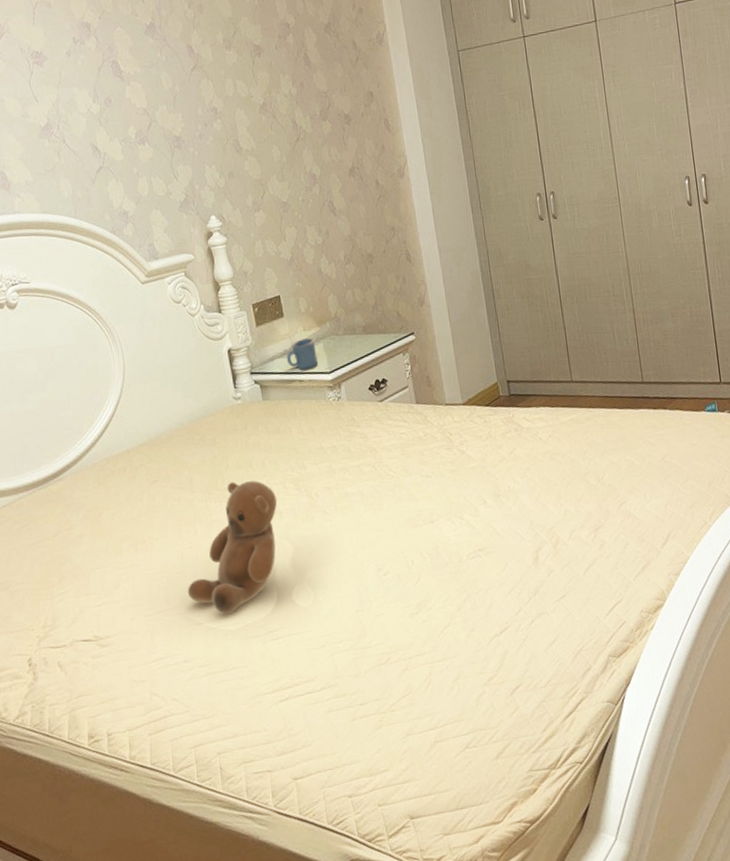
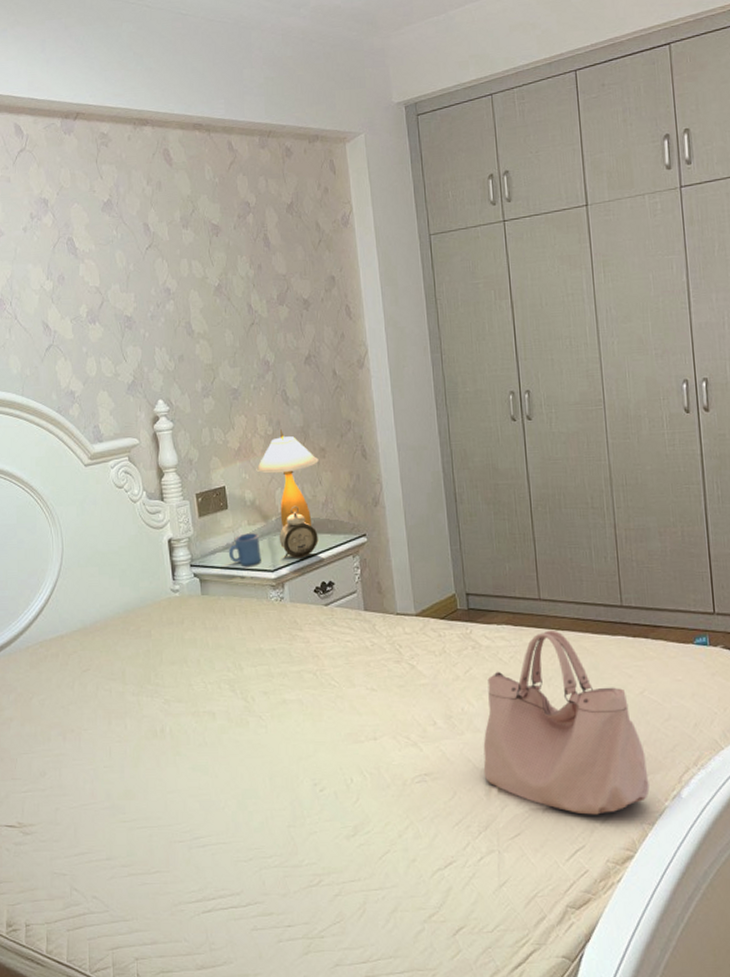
teddy bear: present [187,481,278,615] -> none [113,677,211,815]
table lamp: none [307,238,367,332] -> present [255,429,319,528]
alarm clock: none [333,309,371,360] -> present [279,505,319,558]
handbag: none [529,408,674,572] -> present [483,630,650,815]

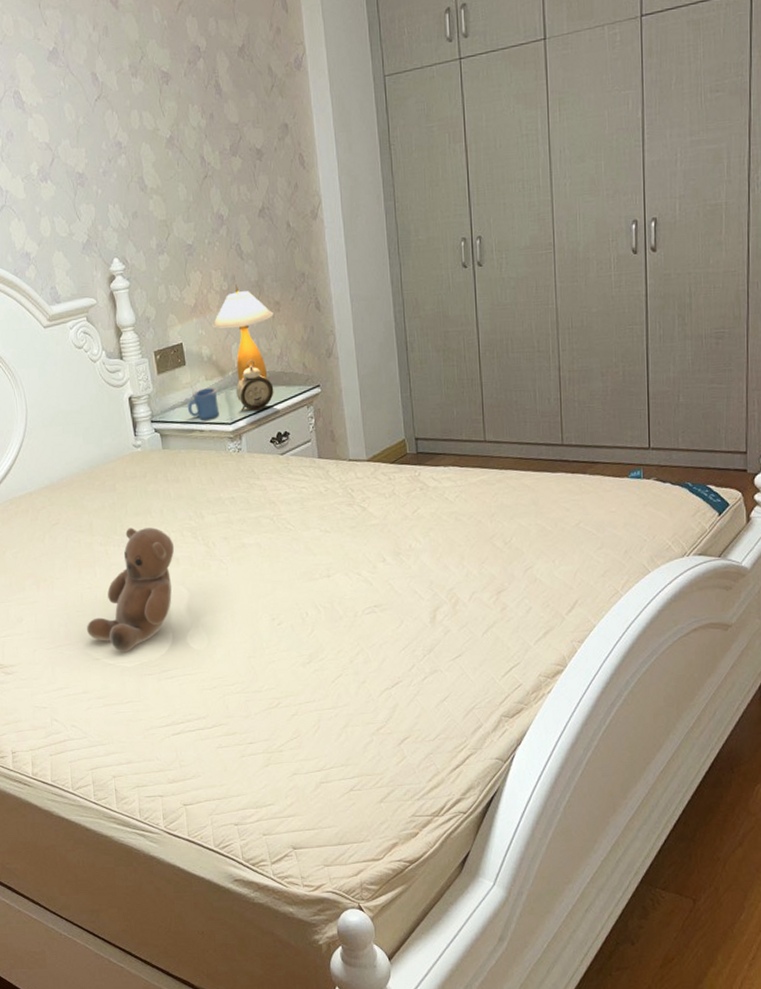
teddy bear: none [113,677,211,815] -> present [86,527,175,653]
handbag: present [483,630,650,815] -> none [428,469,581,636]

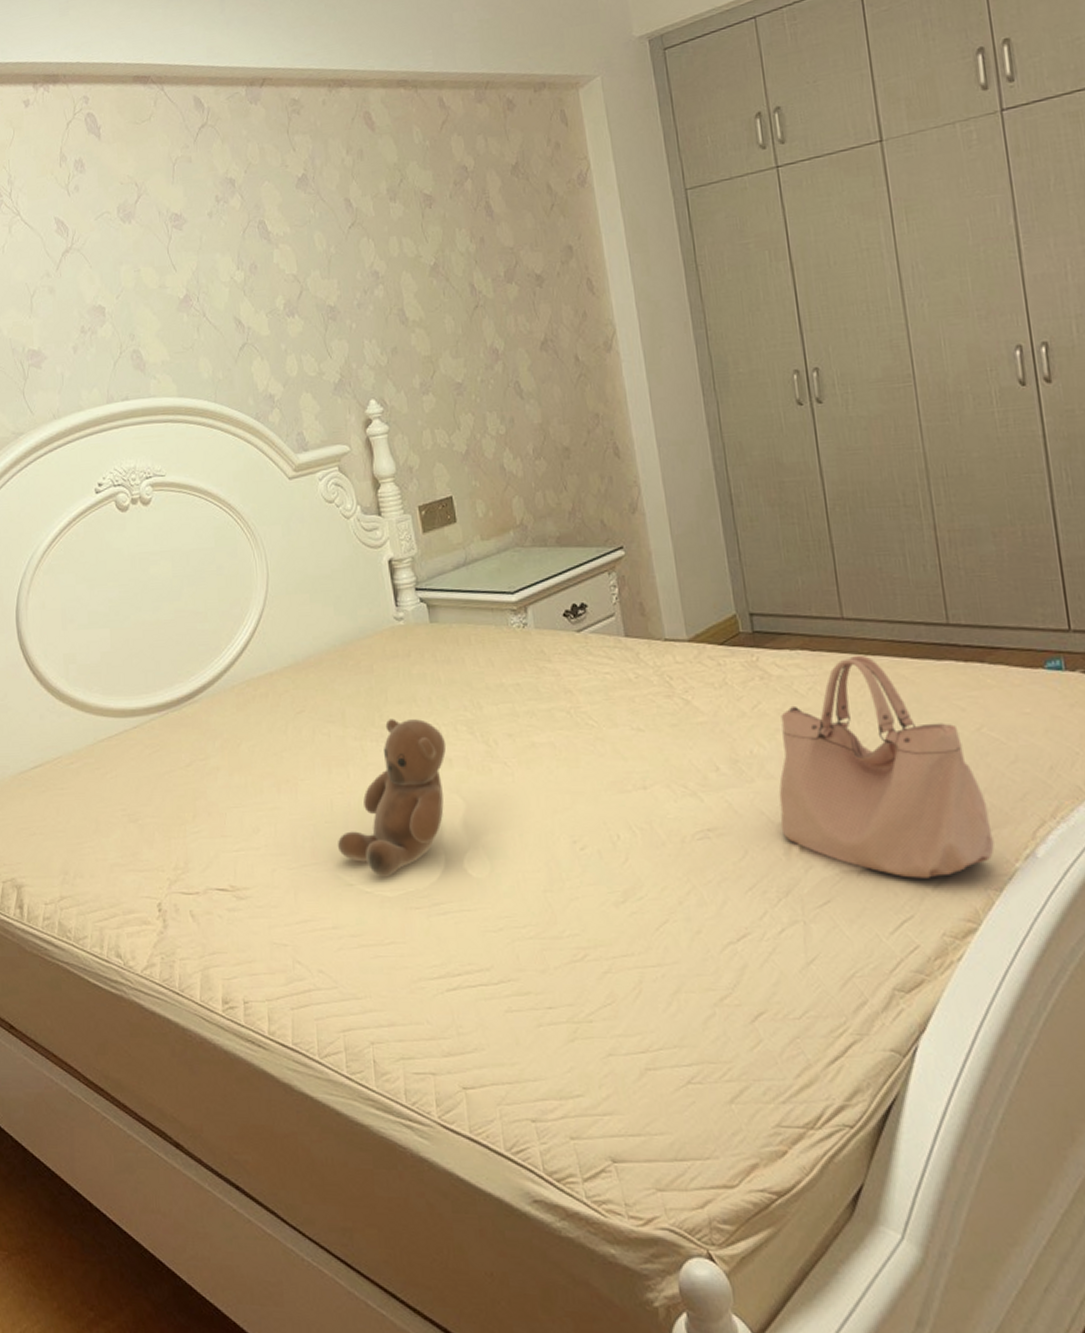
mug: present [187,388,219,422] -> none [459,549,499,590]
table lamp: present [211,284,274,382] -> none [486,427,562,543]
alarm clock: present [235,359,274,411] -> none [518,515,566,578]
handbag: none [428,469,581,636] -> present [778,654,995,878]

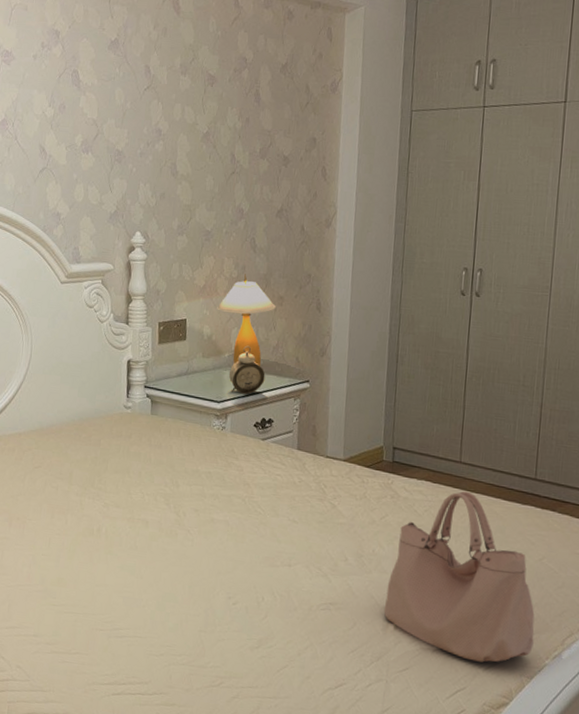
teddy bear: present [337,718,447,878] -> none [48,483,147,604]
table lamp: none [486,427,562,543] -> present [216,274,276,366]
alarm clock: none [518,515,566,578] -> present [228,345,265,394]

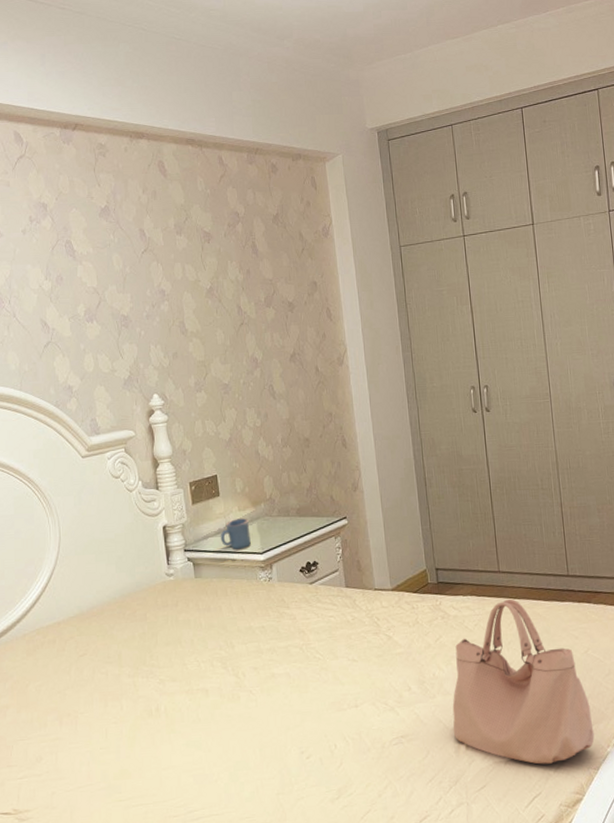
mug: none [180,364,211,396] -> present [220,518,251,551]
table lamp: present [216,274,276,366] -> none [244,421,303,513]
alarm clock: present [228,345,265,394] -> none [267,492,304,541]

